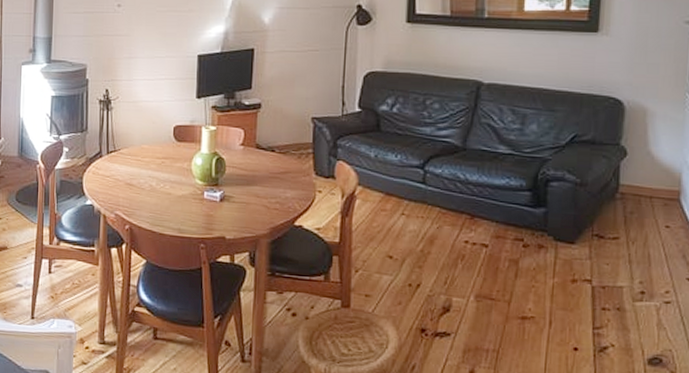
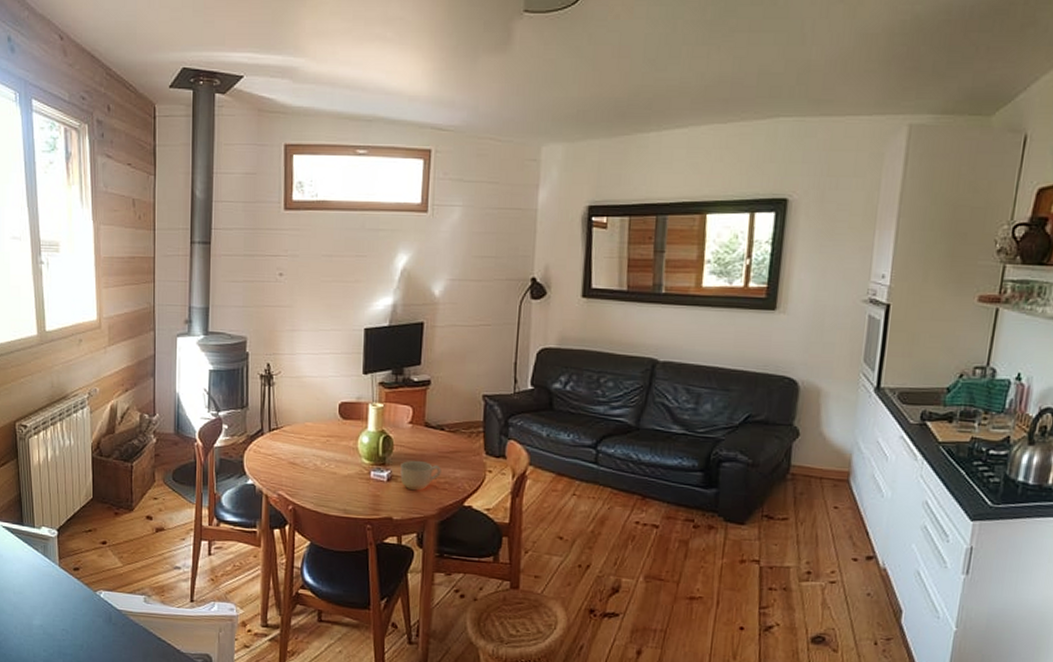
teacup: none [232,181,273,211] -> present [400,460,442,491]

